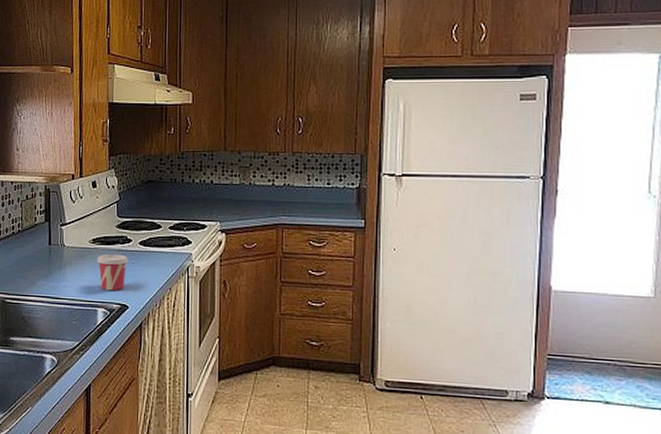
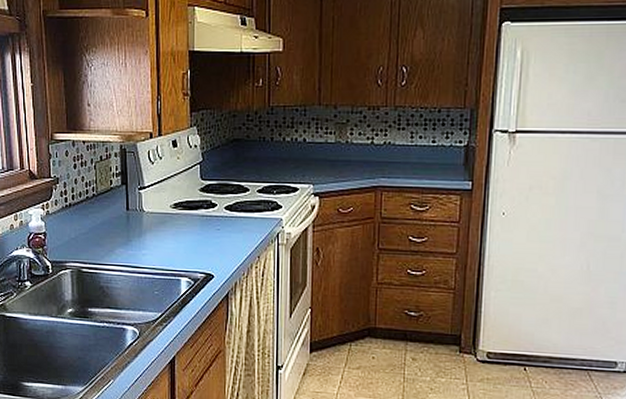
cup: present [96,254,128,291] -> none [178,219,213,260]

